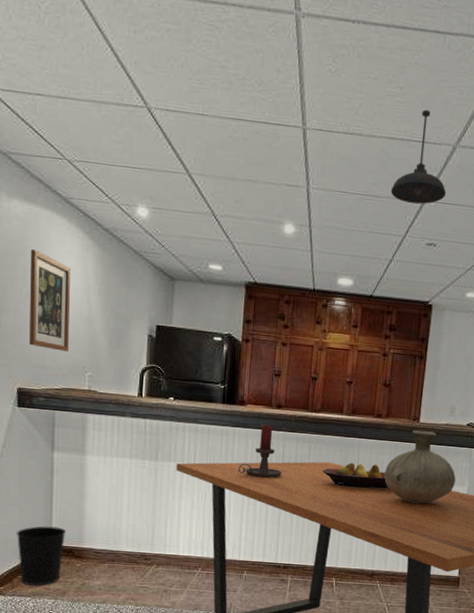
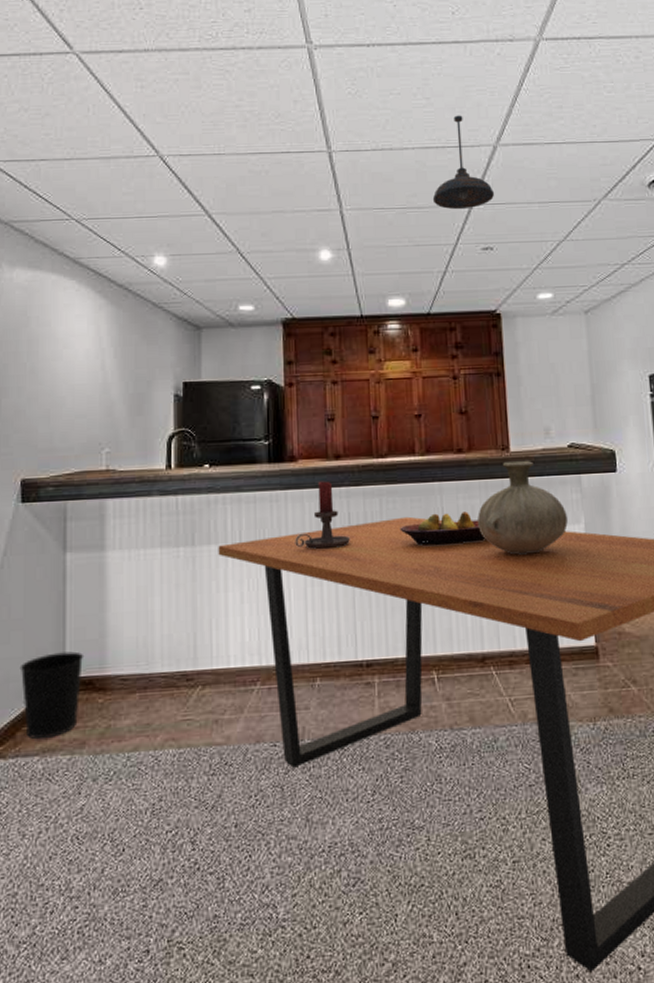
wall art: present [29,249,70,352] -> none [35,318,82,428]

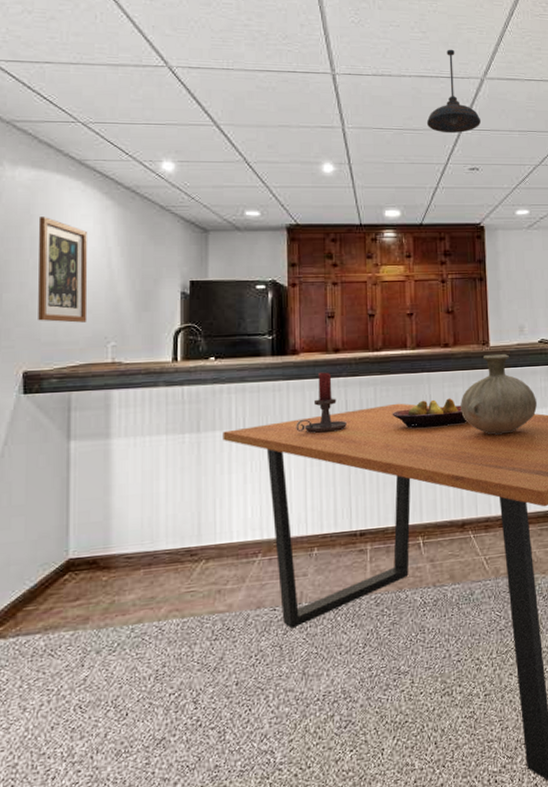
wastebasket: present [19,651,84,740] -> none [21,533,88,619]
wall art: none [35,318,82,428] -> present [38,217,88,323]

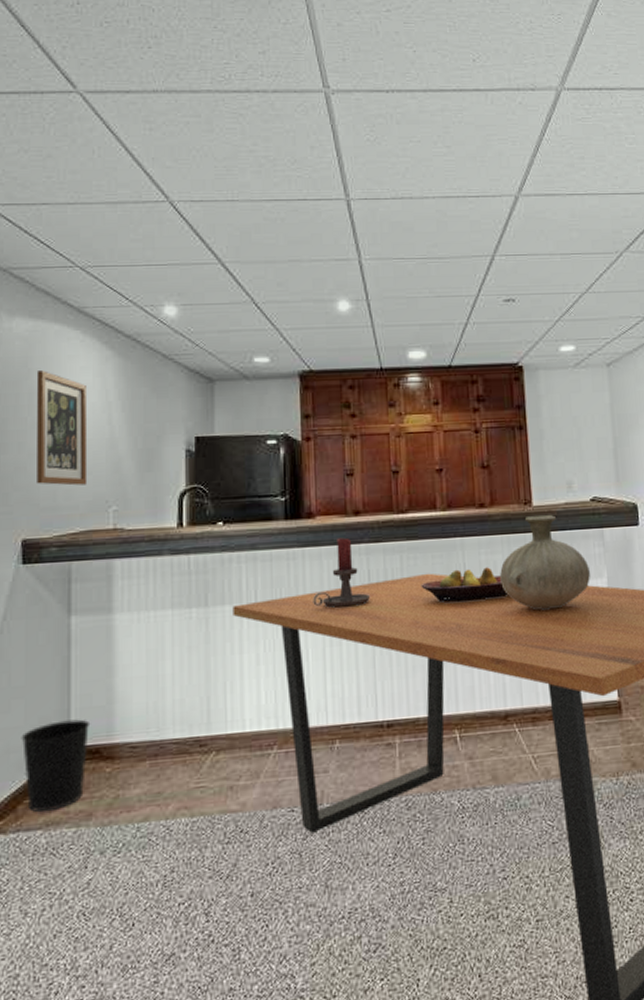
wastebasket: none [21,533,88,619] -> present [21,719,91,813]
pendant light: present [426,49,481,134] -> none [453,164,517,261]

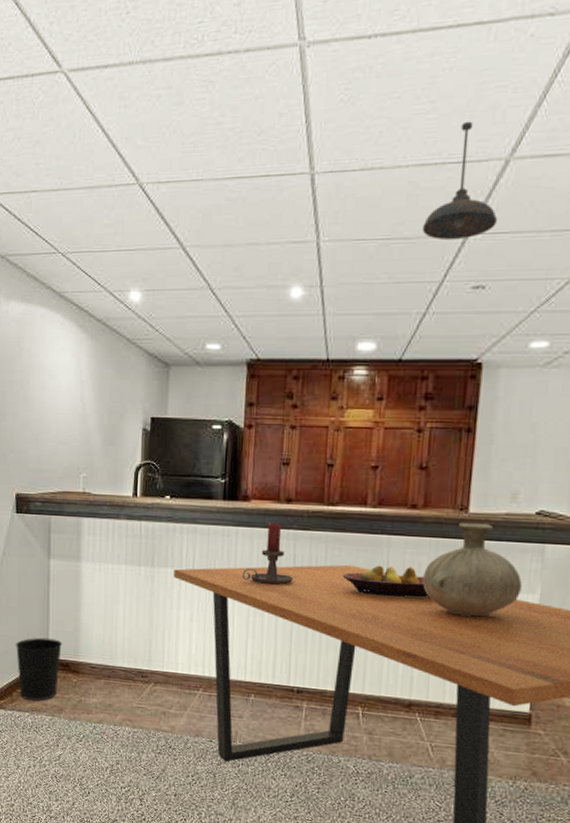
wall art: present [36,370,88,486] -> none [26,350,65,453]
pendant light: none [453,164,517,261] -> present [421,121,498,241]

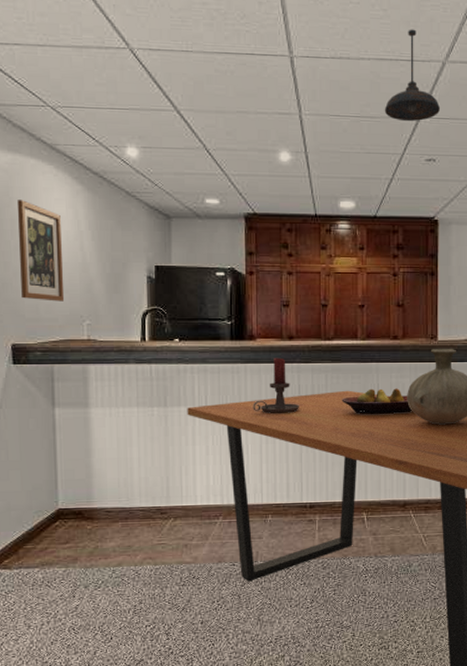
wastebasket: present [15,637,63,701] -> none [19,488,74,556]
wall art: none [26,350,65,453] -> present [16,200,65,301]

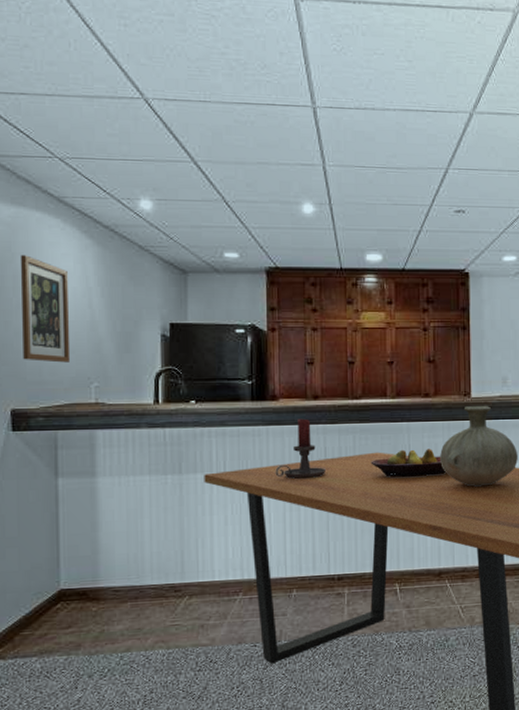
pendant light: present [384,29,441,122] -> none [411,80,469,173]

